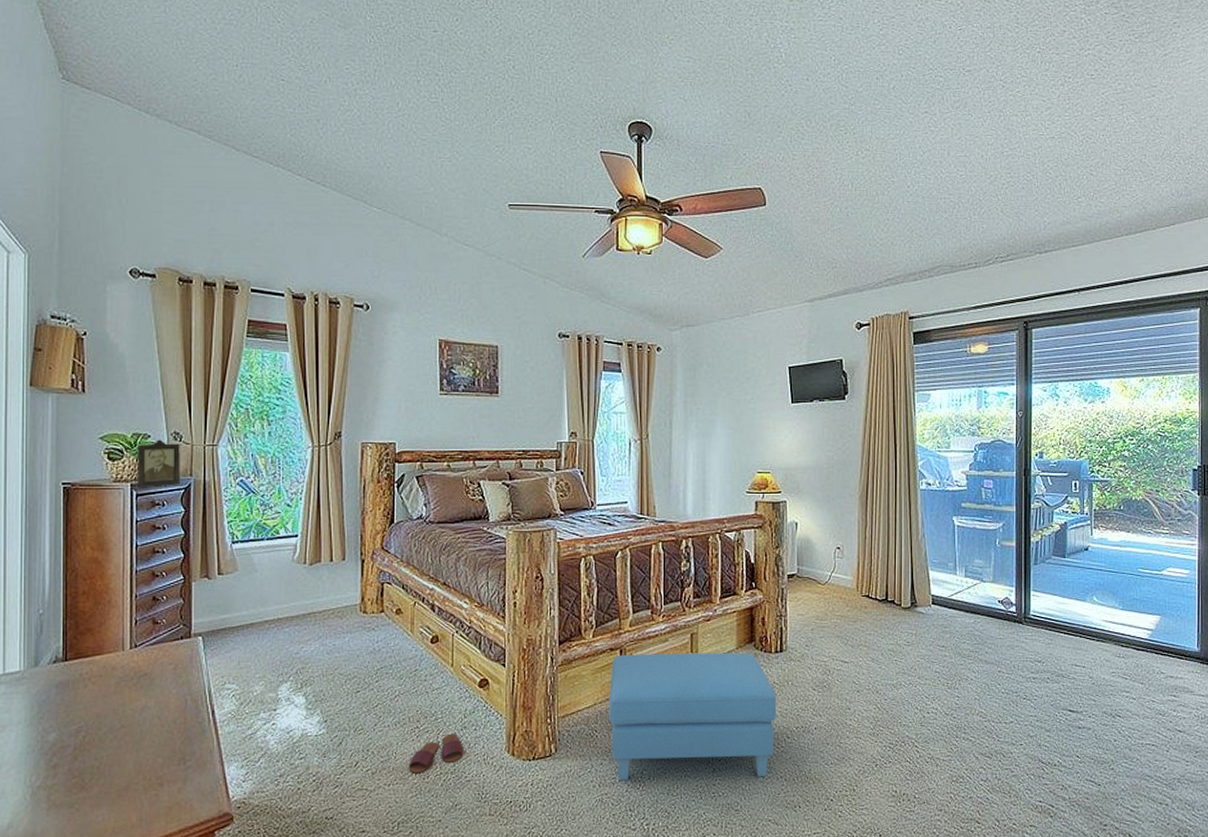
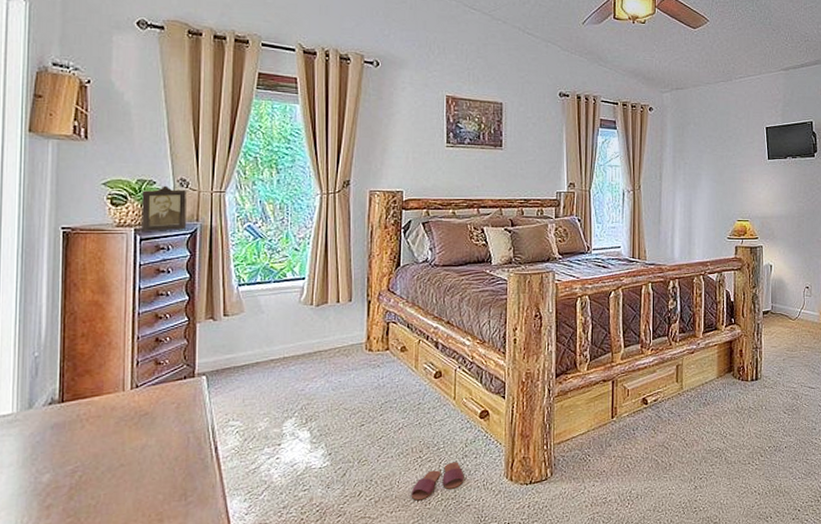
ottoman: present [608,652,777,780] -> none [600,381,752,500]

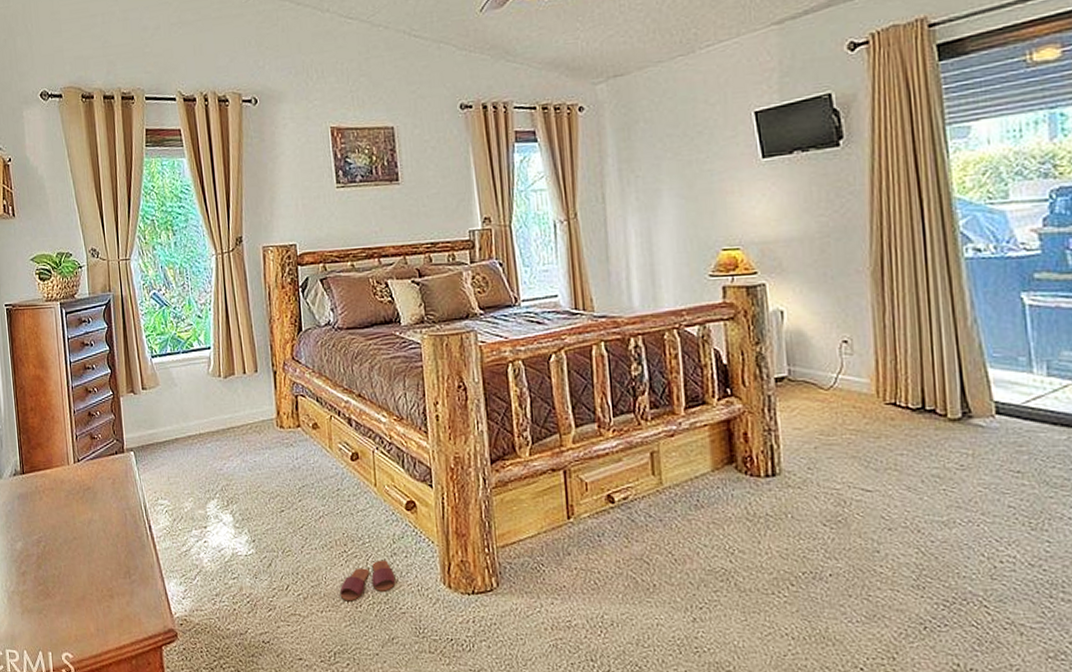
photo frame: present [141,185,187,231] -> none [62,257,101,305]

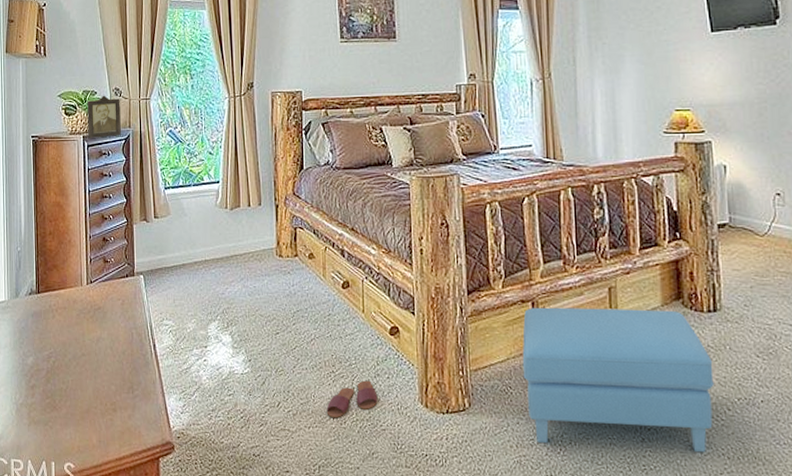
photo frame: none [62,257,101,305] -> present [87,95,121,138]
ottoman: none [554,475,774,633] -> present [522,307,714,453]

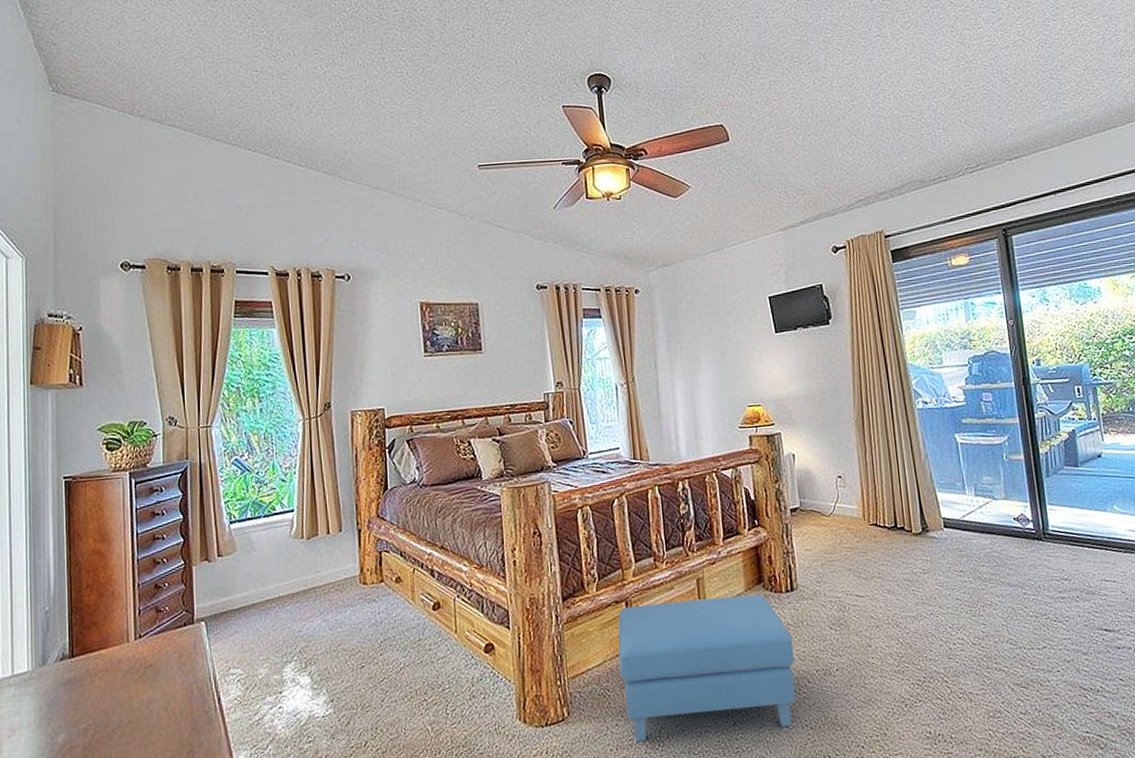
photo frame: present [87,95,121,138] -> none [134,425,177,474]
slippers: present [326,380,378,419] -> none [419,703,474,750]

